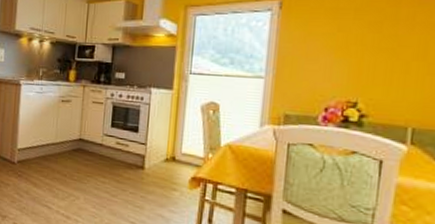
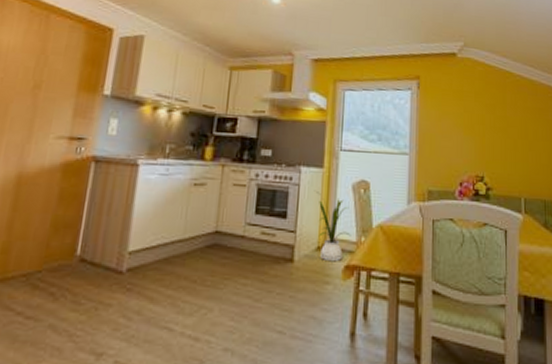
house plant: none [166,111,199,173] -> present [316,192,351,262]

